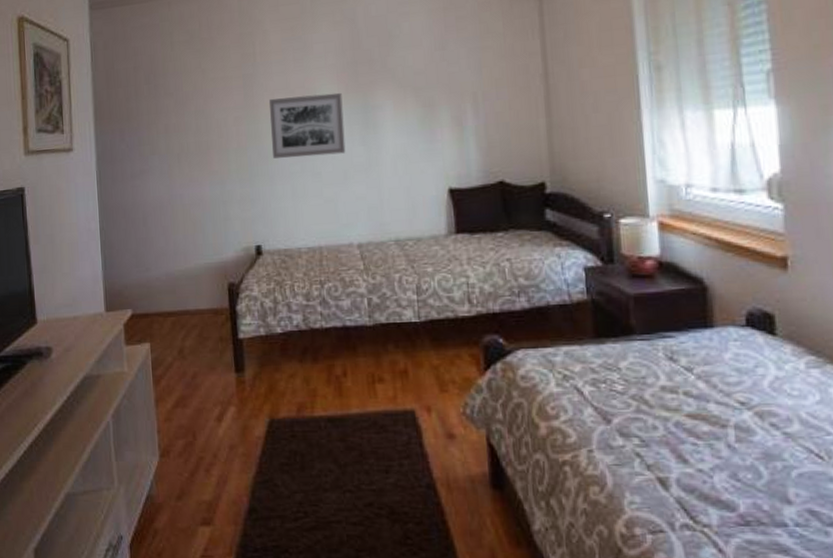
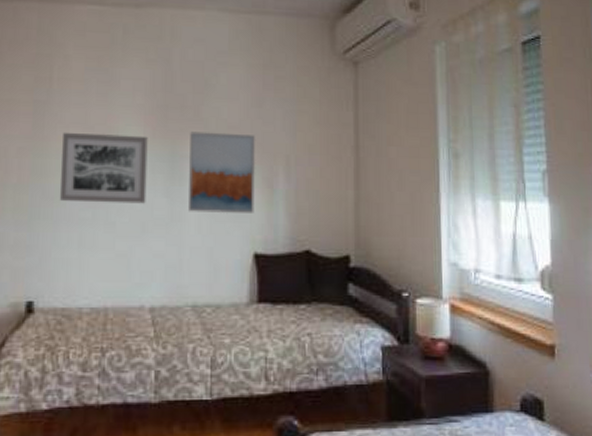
wall art: none [379,77,446,157] -> present [189,131,256,213]

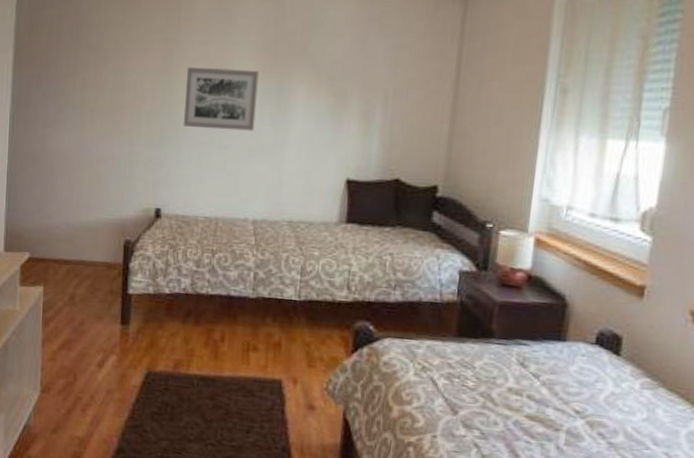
wall art: present [189,131,256,213] -> none [291,66,358,143]

